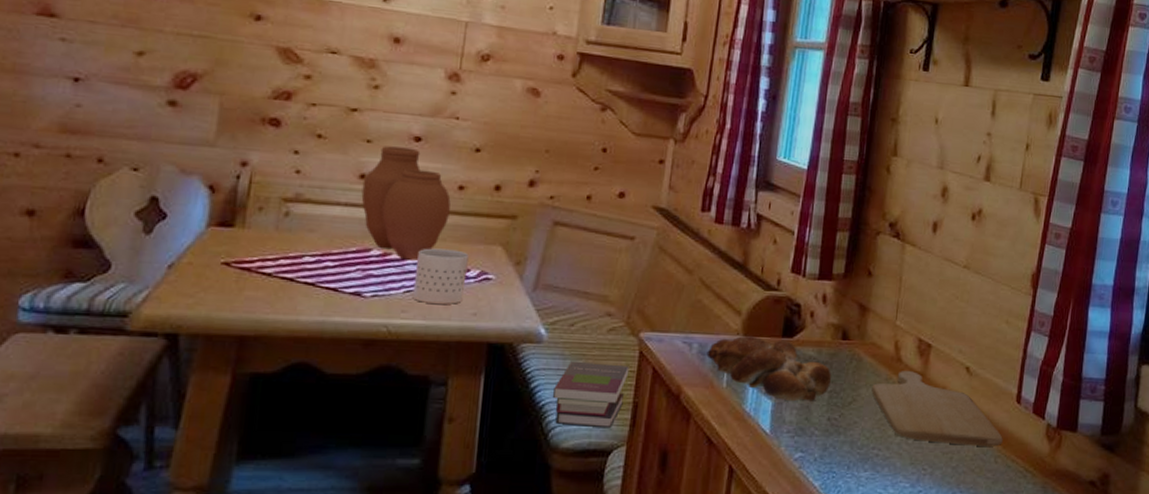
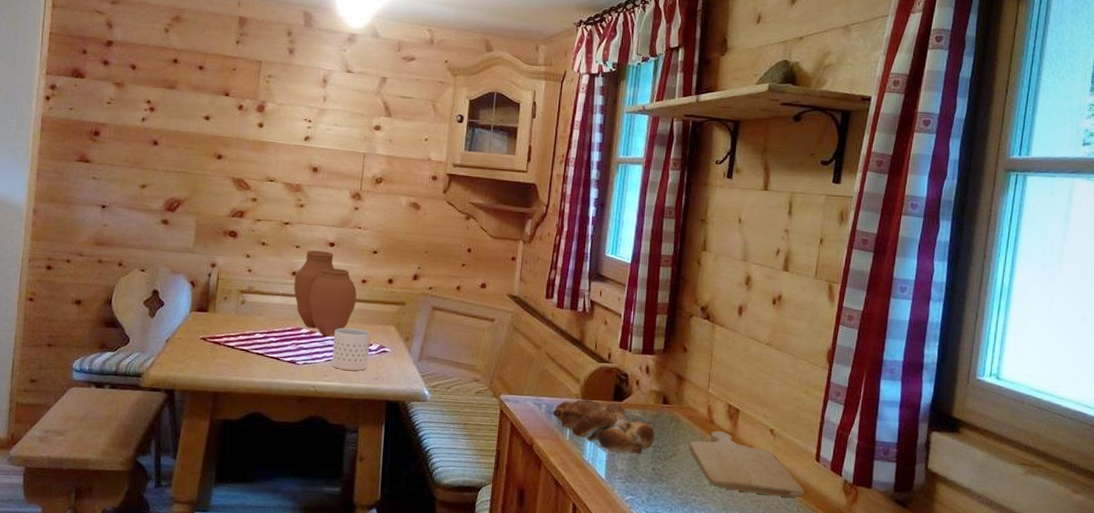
books: present [553,360,630,429] -> none [436,416,493,470]

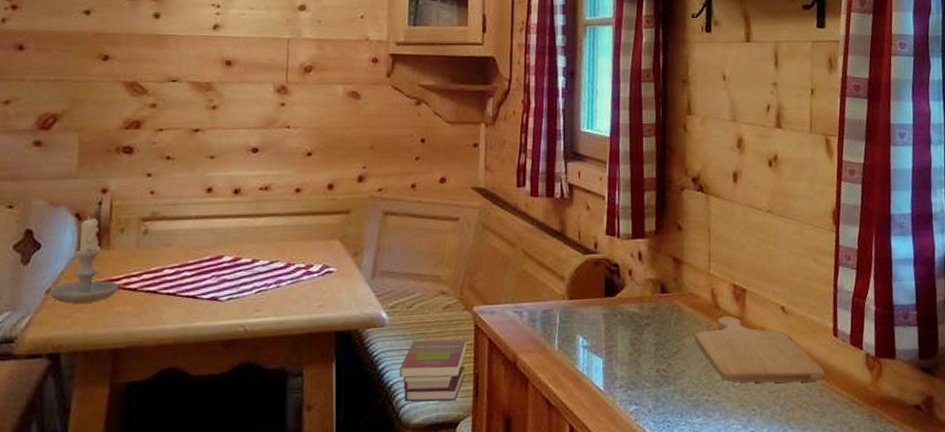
candle: none [169,283,220,354] -> present [51,215,118,304]
vase: present [293,250,357,337] -> none [210,159,290,262]
mug: present [331,327,371,371] -> none [263,248,310,301]
books: none [436,416,493,470] -> present [400,339,467,402]
bread loaf: present [553,399,655,454] -> none [537,298,656,358]

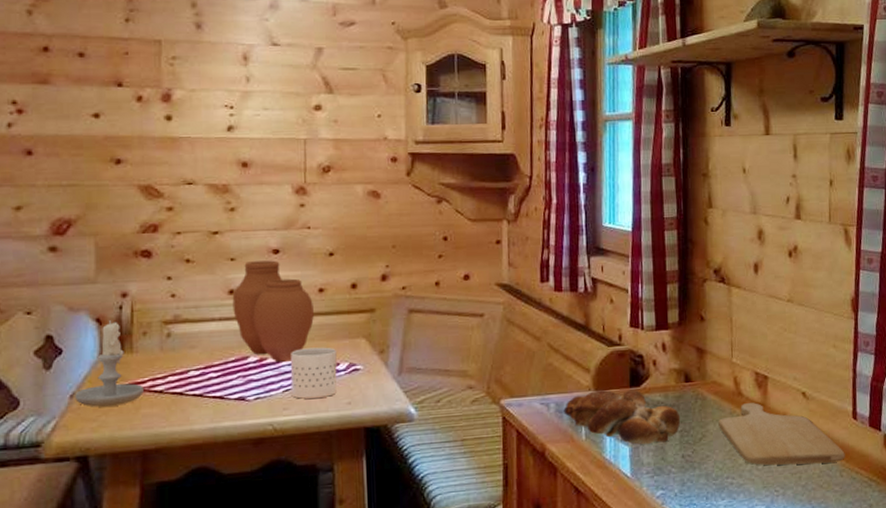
vase: none [210,159,290,262] -> present [232,260,314,362]
mug: none [263,248,310,301] -> present [290,347,337,400]
books: present [400,339,467,402] -> none [430,432,496,493]
bread loaf: none [537,298,656,358] -> present [563,389,681,445]

